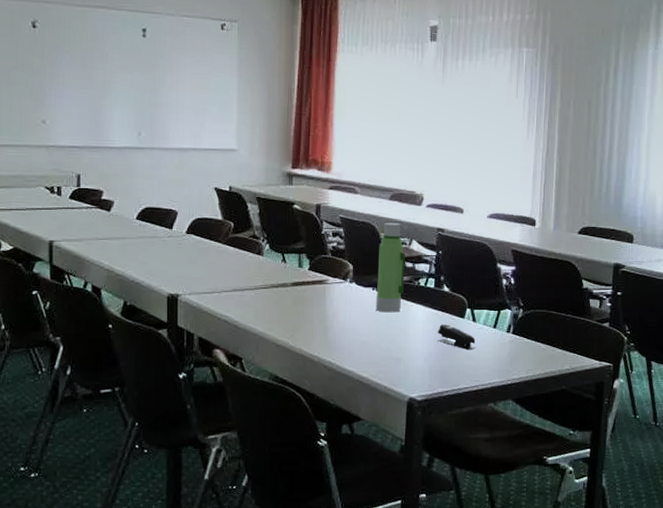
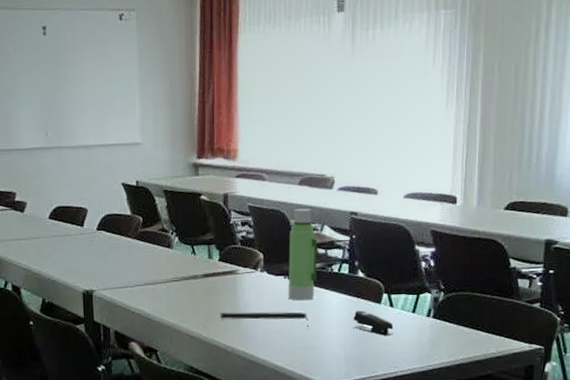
notepad: none [307,322,395,342] -> present [220,312,308,330]

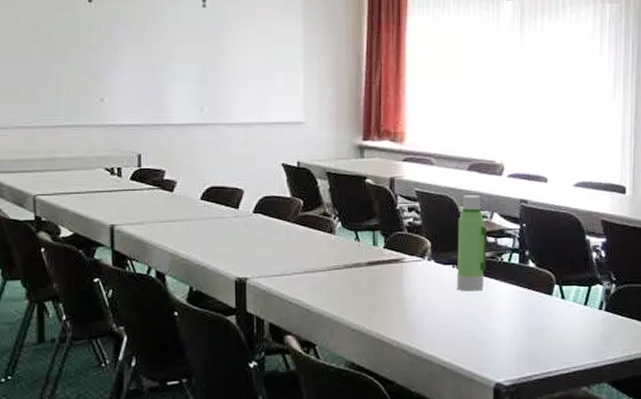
notepad: present [220,312,308,330] -> none [384,303,478,323]
stapler: present [353,309,394,336] -> none [524,301,566,329]

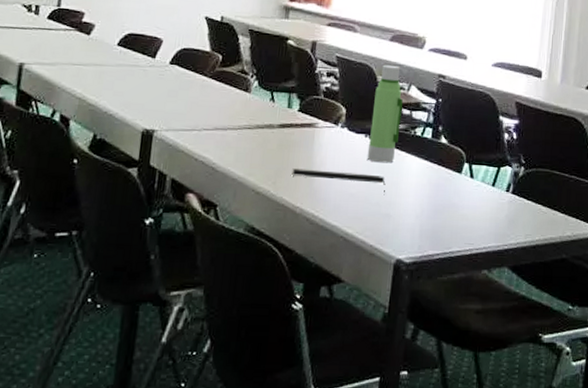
notepad: none [384,303,478,323] -> present [292,168,386,195]

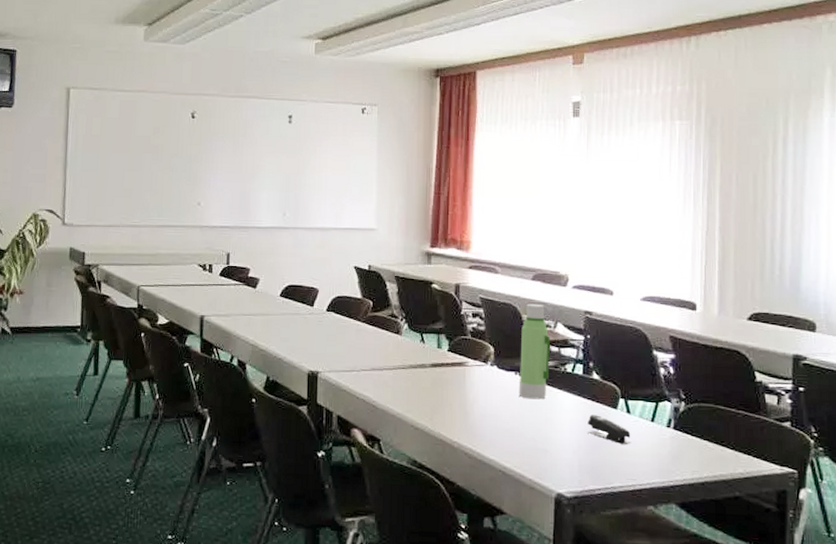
notepad: present [292,168,386,195] -> none [447,405,540,431]
stapler: none [431,178,472,209] -> present [588,413,631,444]

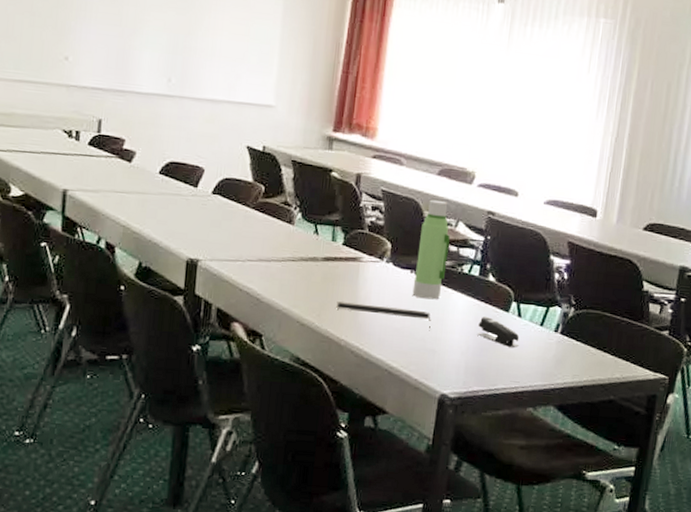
notepad: none [447,405,540,431] -> present [336,301,431,331]

